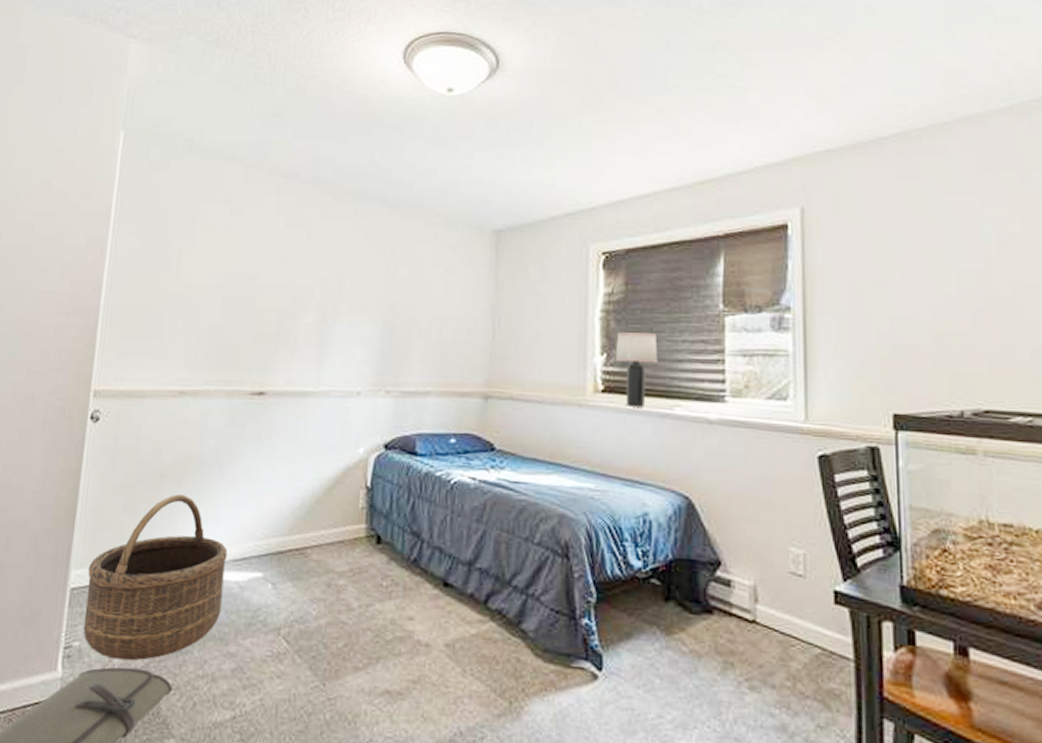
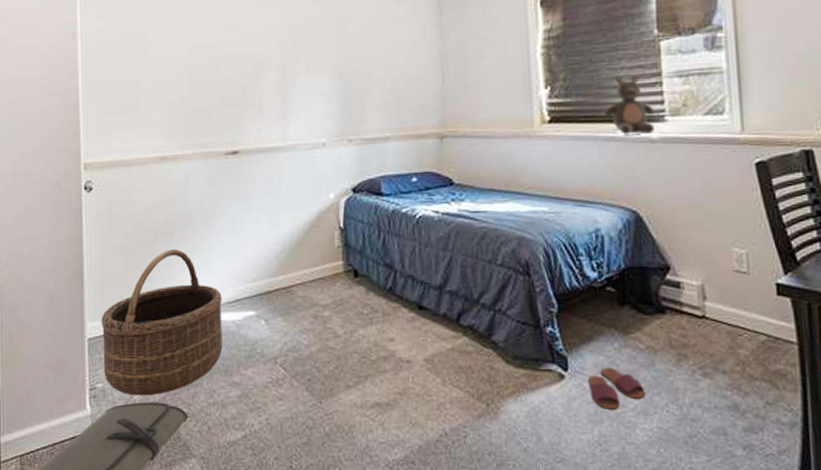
table lamp: present [614,332,658,407] -> none [558,63,599,134]
slippers: none [624,670,686,720] -> present [588,368,645,409]
stuffed bear: none [661,348,715,414] -> present [603,74,655,135]

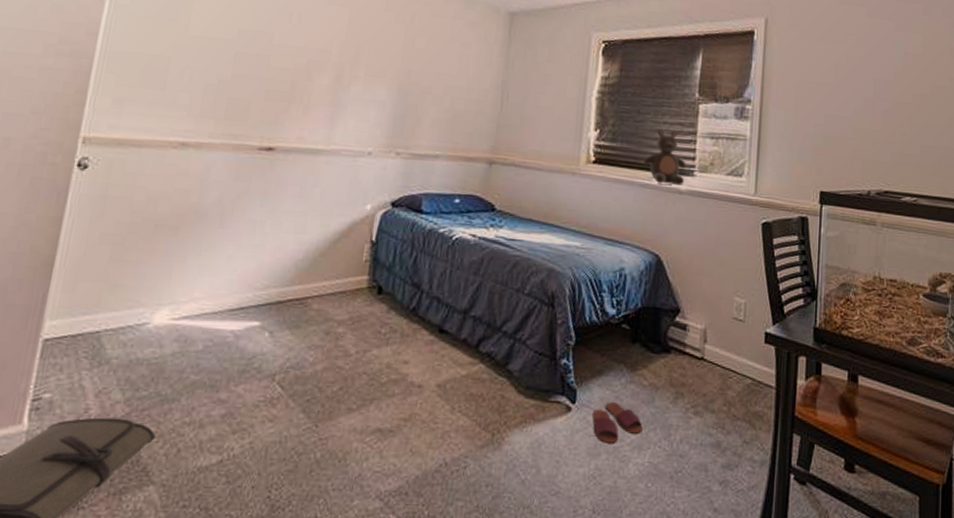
basket: present [101,249,223,396] -> none [56,245,224,411]

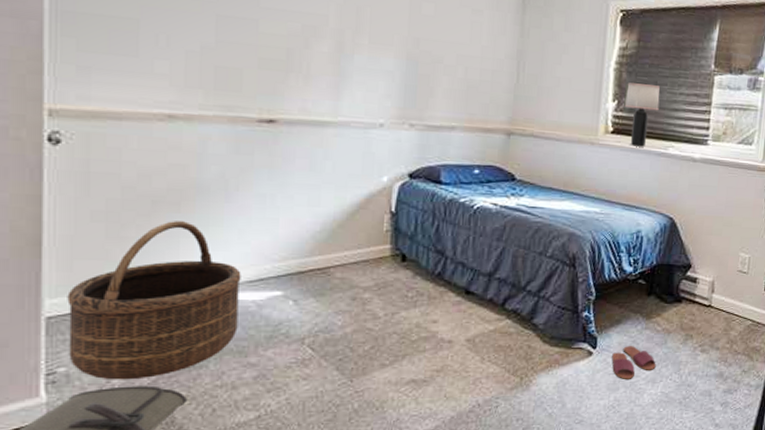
basket: none [56,245,224,411] -> present [67,221,241,380]
table lamp: none [606,111,643,178] -> present [624,82,660,147]
stuffed bear: present [643,129,687,185] -> none [659,100,701,154]

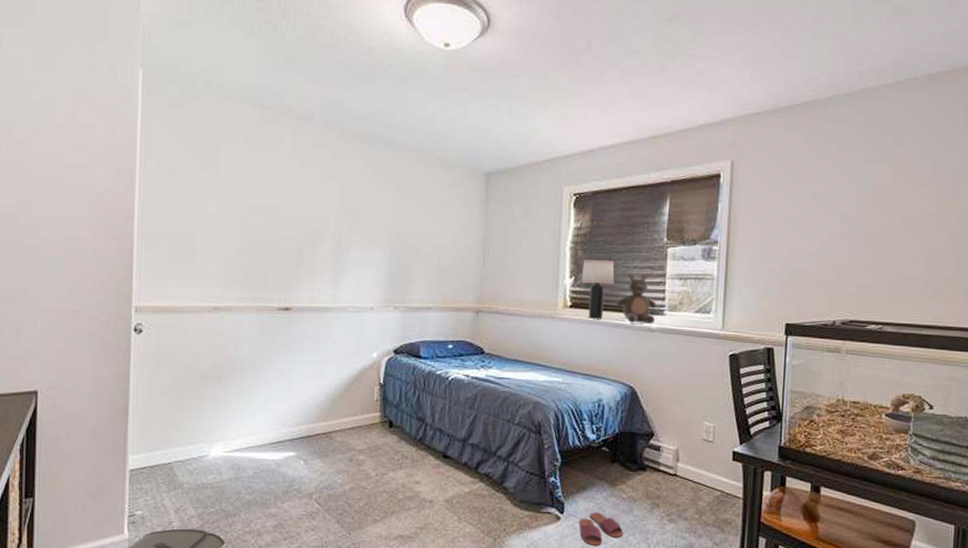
basket: present [67,221,241,380] -> none [144,393,265,524]
stuffed bear: none [659,100,701,154] -> present [616,273,657,324]

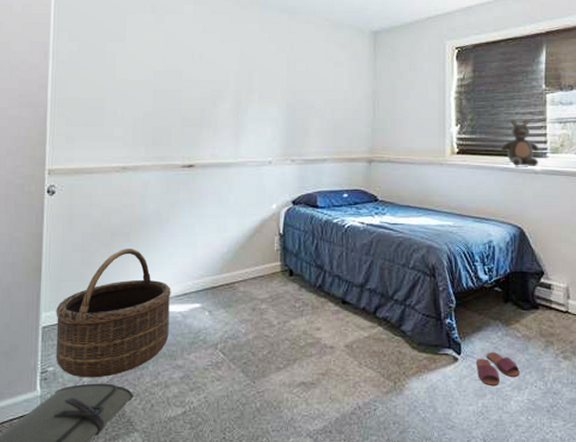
basket: none [144,393,265,524] -> present [56,249,171,378]
table lamp: present [581,260,615,319] -> none [466,108,498,164]

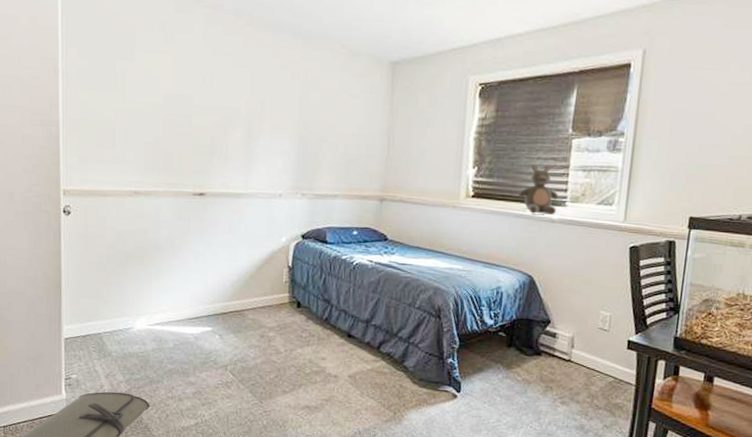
basket: present [56,249,171,378] -> none [76,271,184,388]
slippers: present [476,352,520,385] -> none [475,392,517,423]

